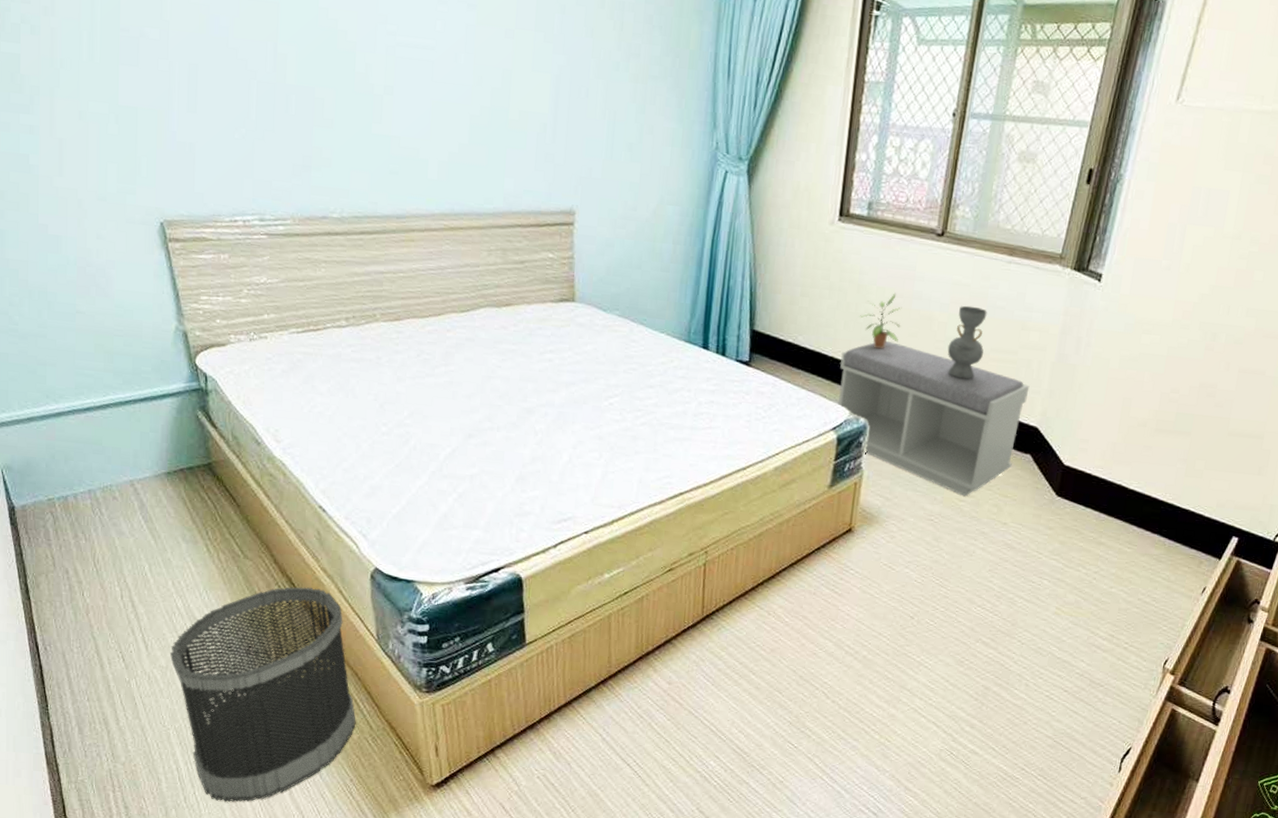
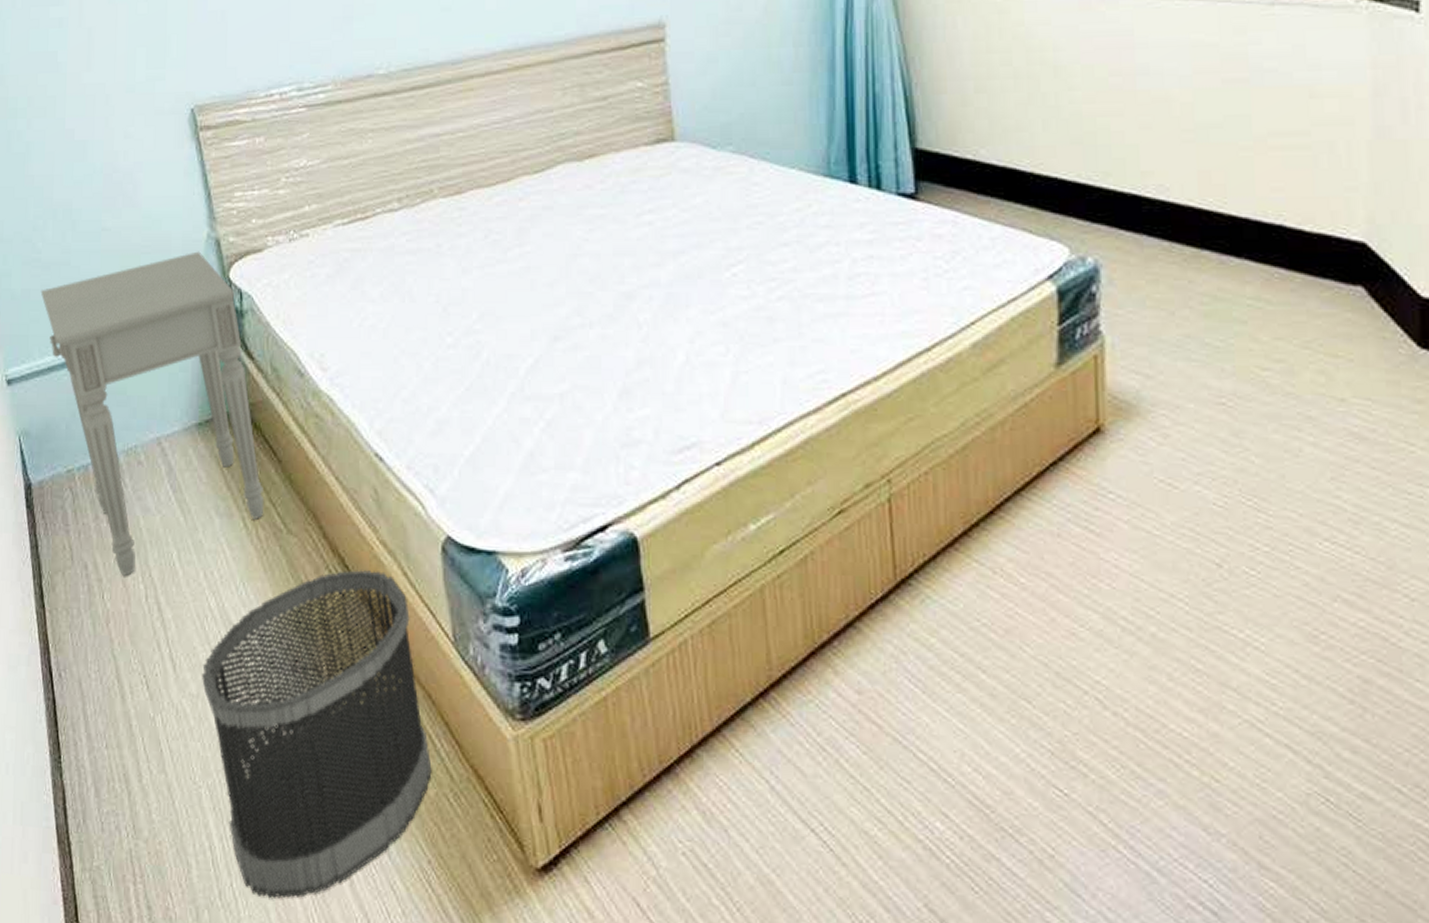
nightstand: none [18,339,225,580] -> present [40,251,265,576]
bench: present [838,341,1030,497] -> none [1044,141,1340,362]
potted plant: present [860,293,902,349] -> none [1063,70,1126,153]
decorative vase: present [947,305,987,379] -> none [1200,73,1257,182]

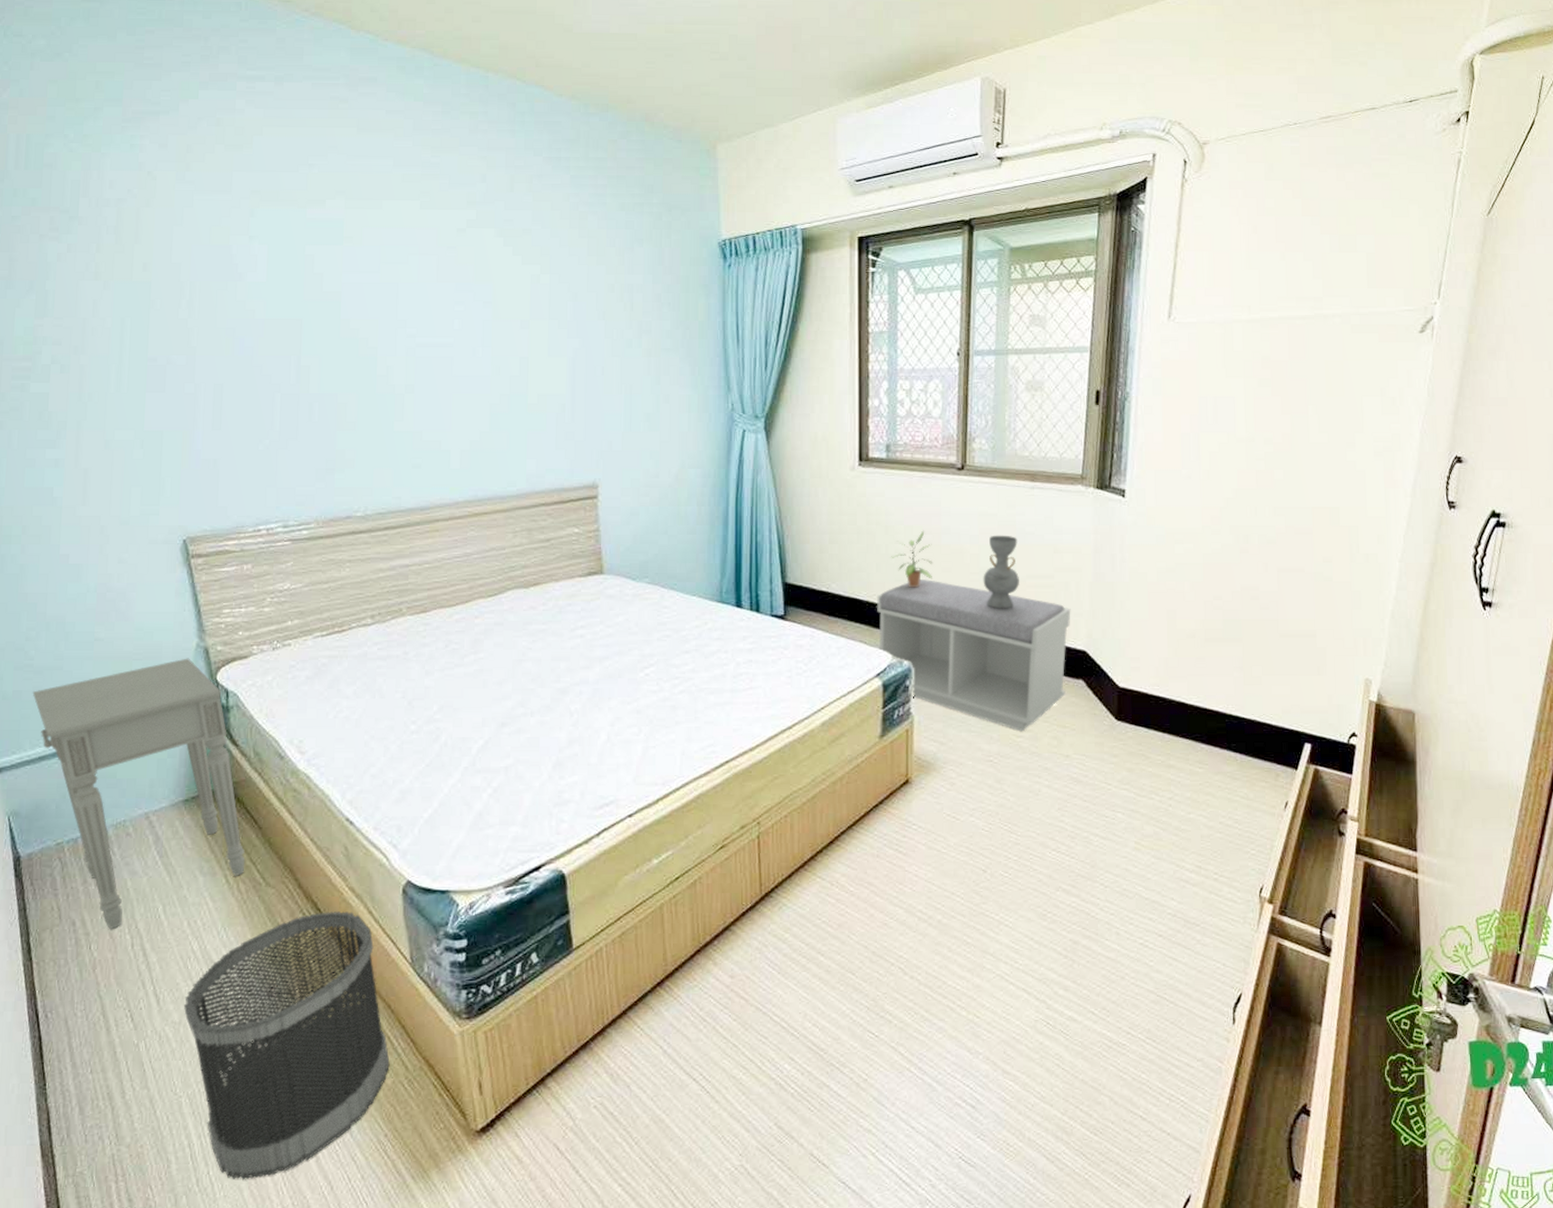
bench: none [1044,141,1340,362] -> present [876,579,1071,732]
potted plant: none [1063,70,1126,153] -> present [891,530,933,588]
decorative vase: none [1200,73,1257,182] -> present [983,535,1019,609]

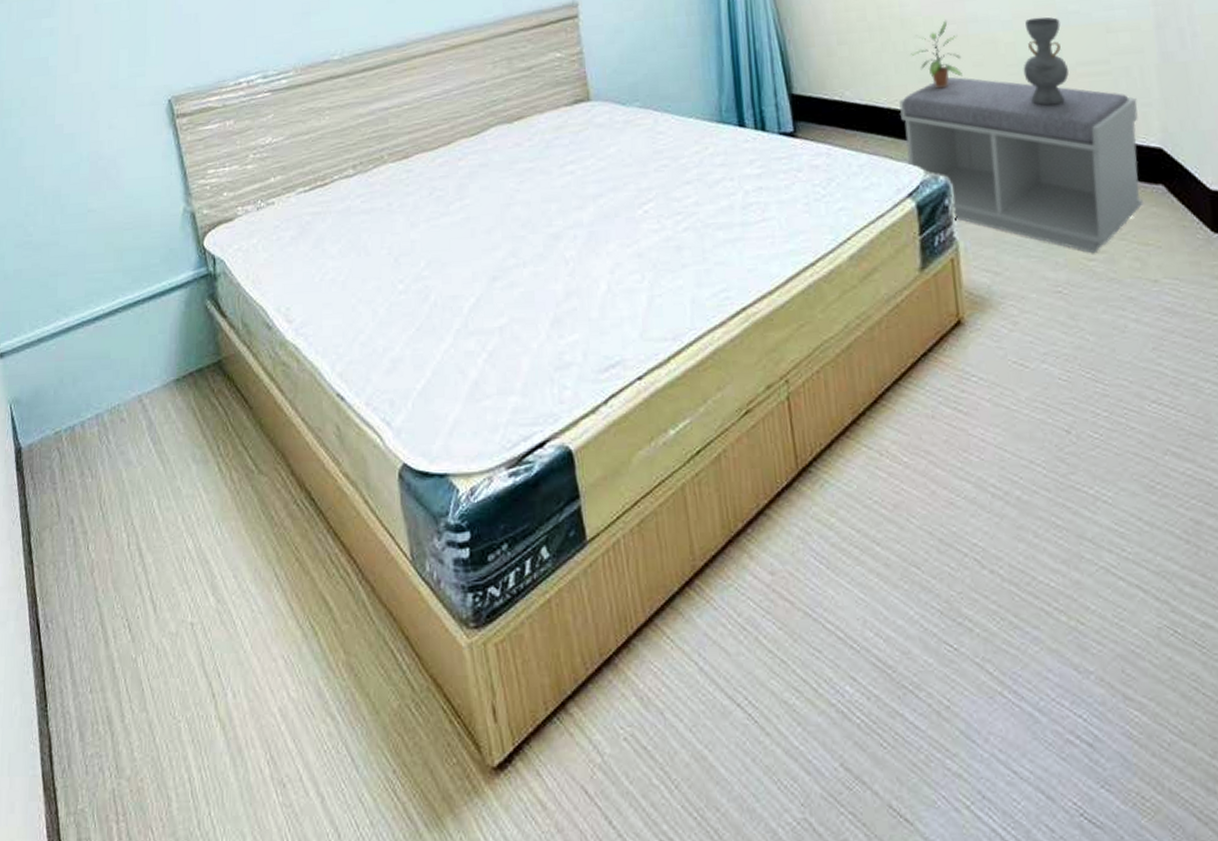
nightstand: present [32,658,246,929] -> none [31,224,237,526]
wastebasket: present [183,911,390,1180] -> none [180,501,395,824]

